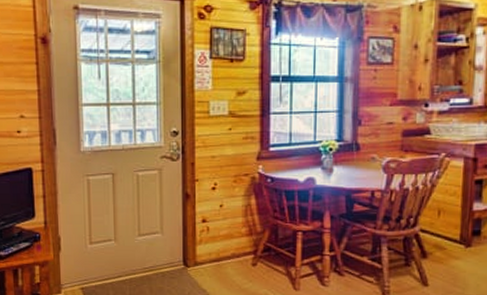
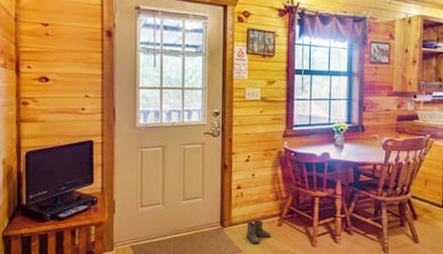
boots: none [214,258,244,287] -> present [246,219,271,245]

